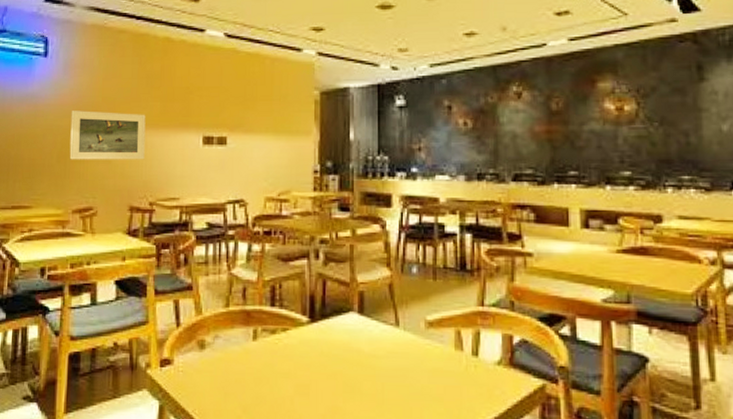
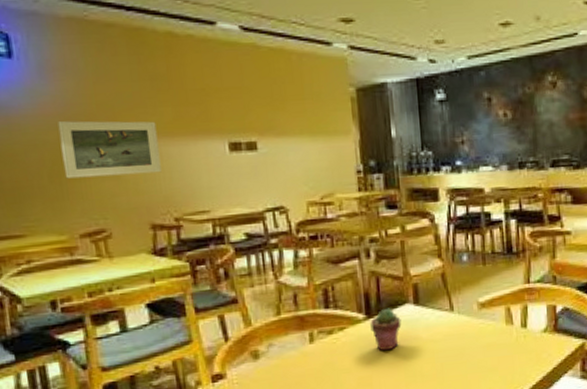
potted succulent: none [313,314,344,360] -> present [370,308,402,351]

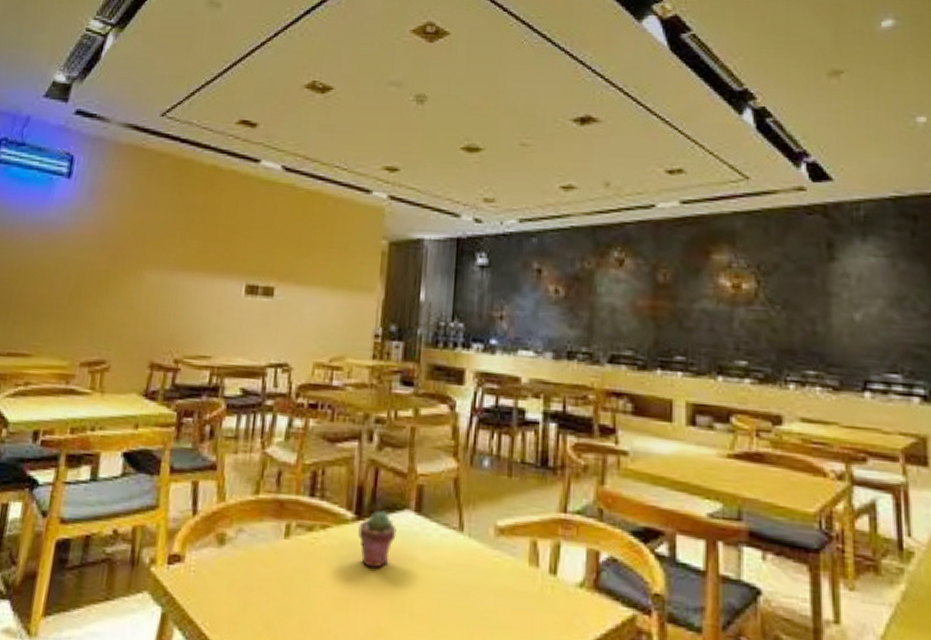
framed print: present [58,121,162,179] -> none [83,243,181,308]

